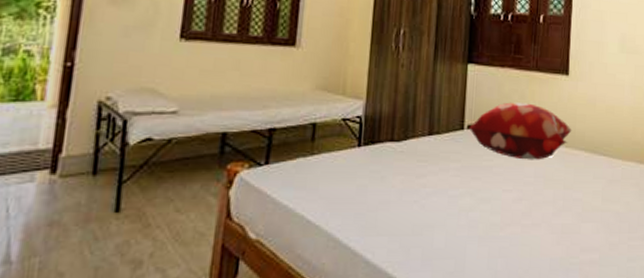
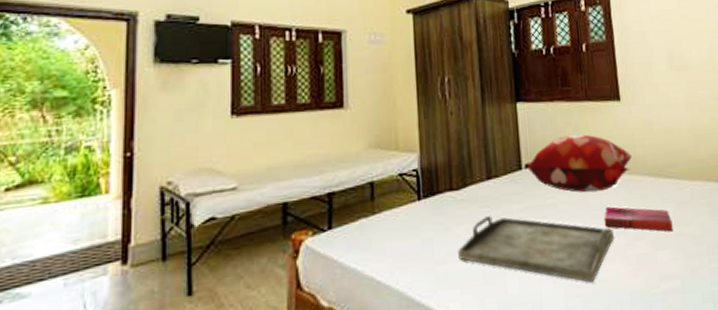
serving tray: none [390,171,544,245] -> present [458,216,615,283]
hardback book: none [535,176,600,207] -> present [604,206,673,232]

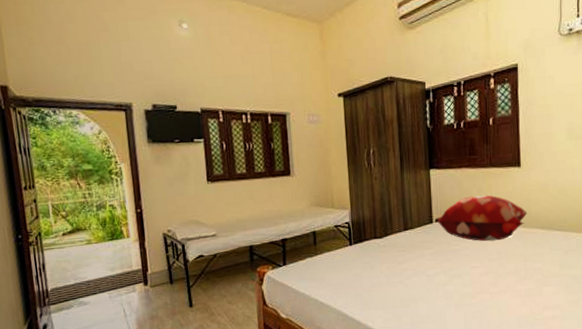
serving tray: present [458,216,615,283] -> none [381,258,508,309]
hardback book: present [604,206,673,232] -> none [499,252,558,273]

